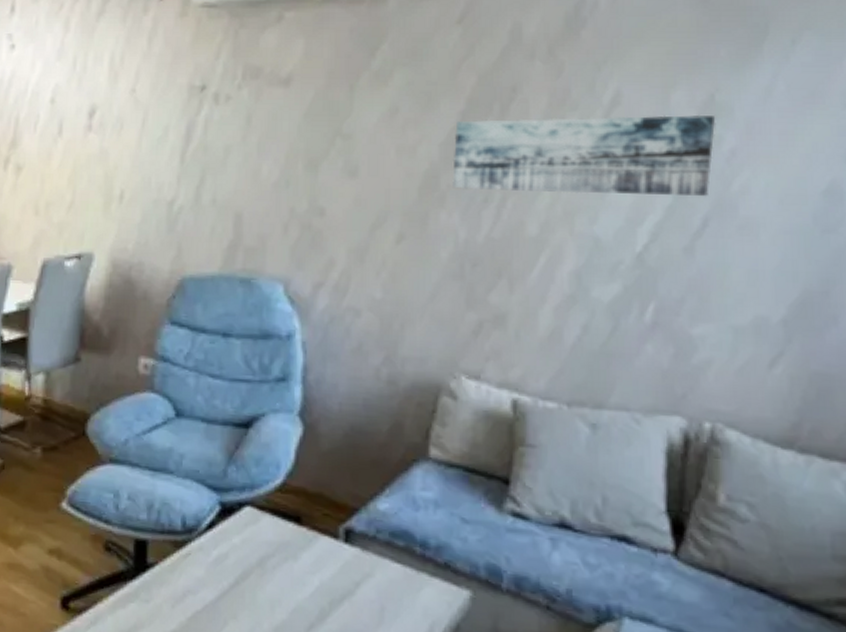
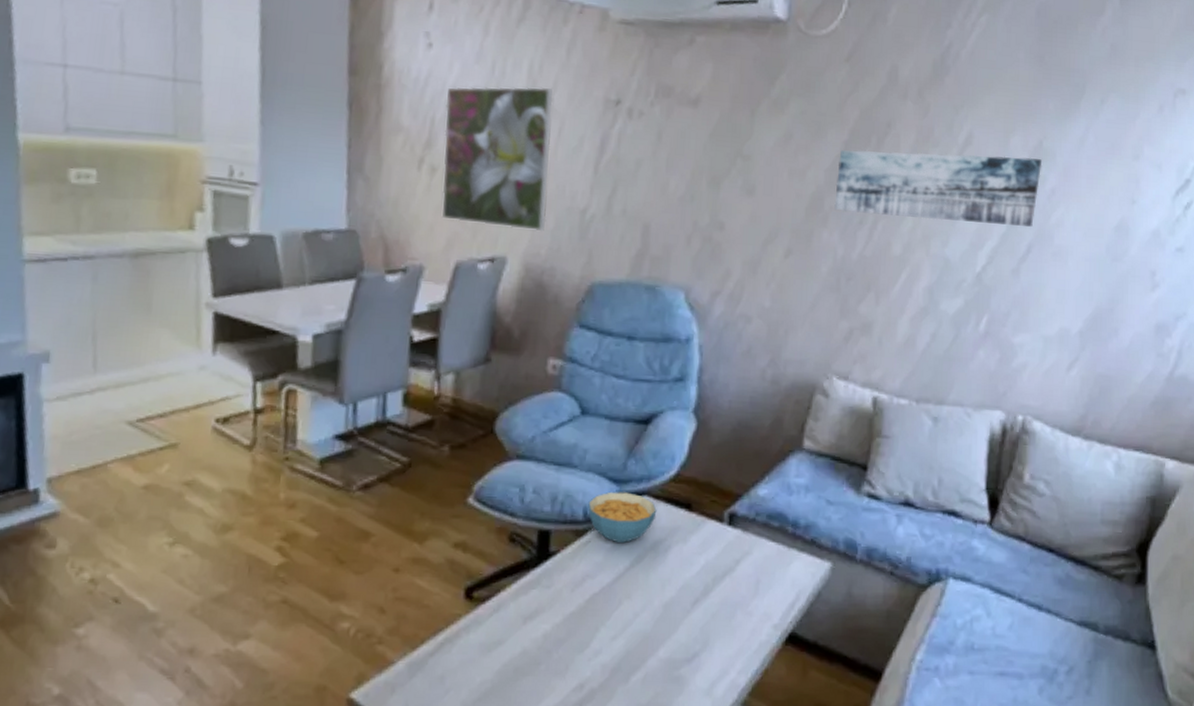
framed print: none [28,78,135,226] -> present [441,86,553,232]
cereal bowl: none [186,500,262,558] -> present [588,491,657,544]

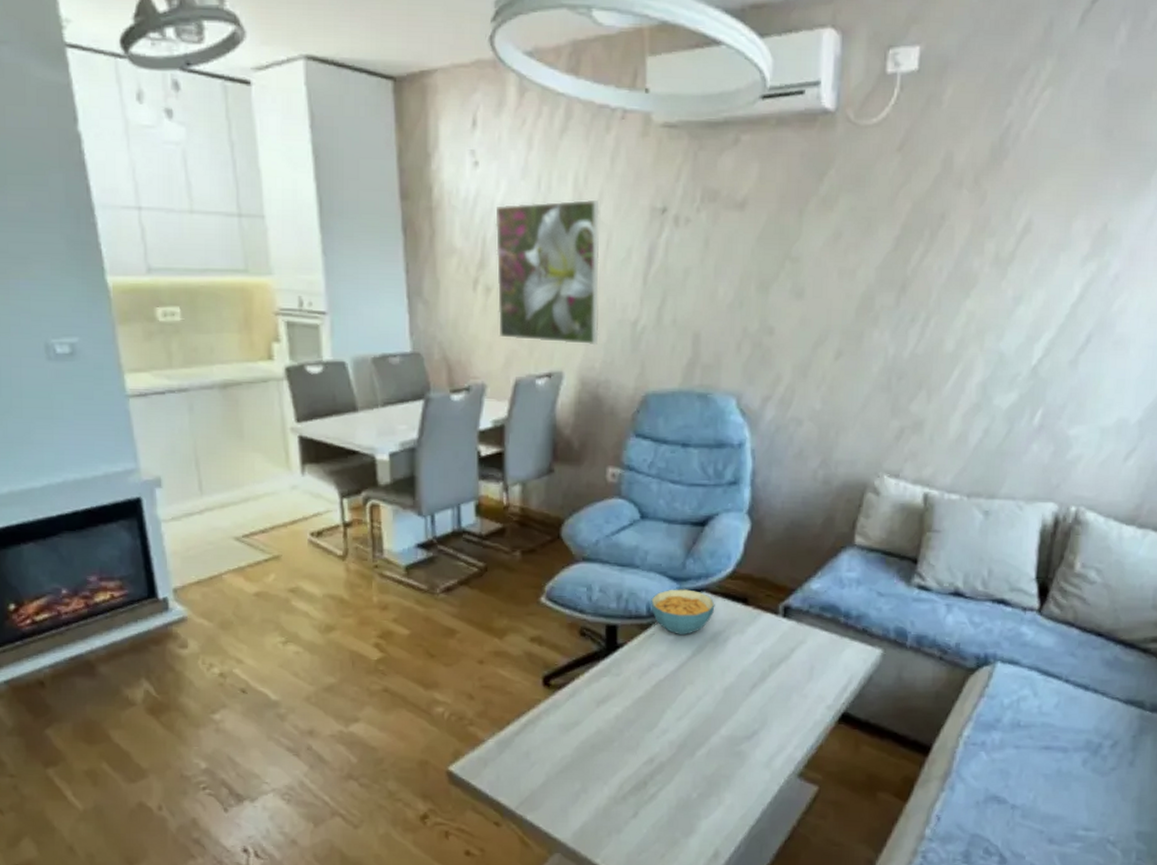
wall art: present [834,150,1043,227] -> none [885,242,1107,315]

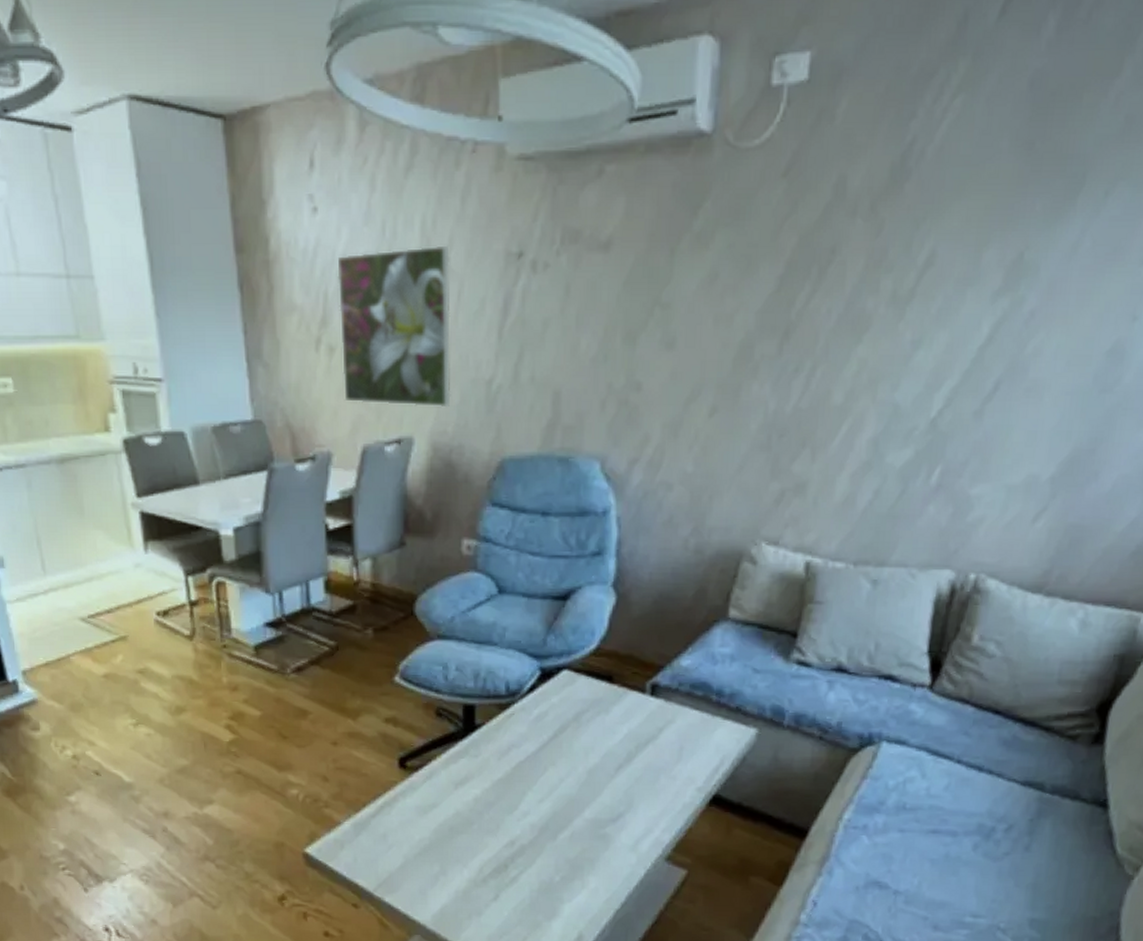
cereal bowl: present [651,589,715,636] -> none [510,667,578,715]

